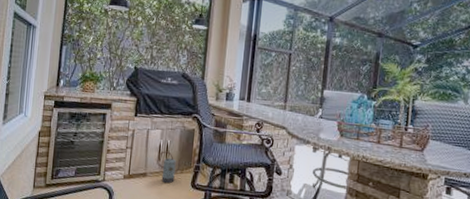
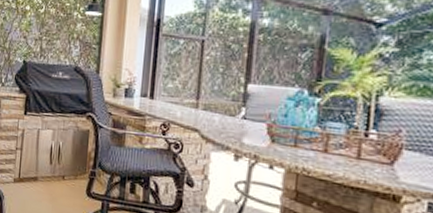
watering can: present [156,151,184,184] -> none [47,153,78,190]

